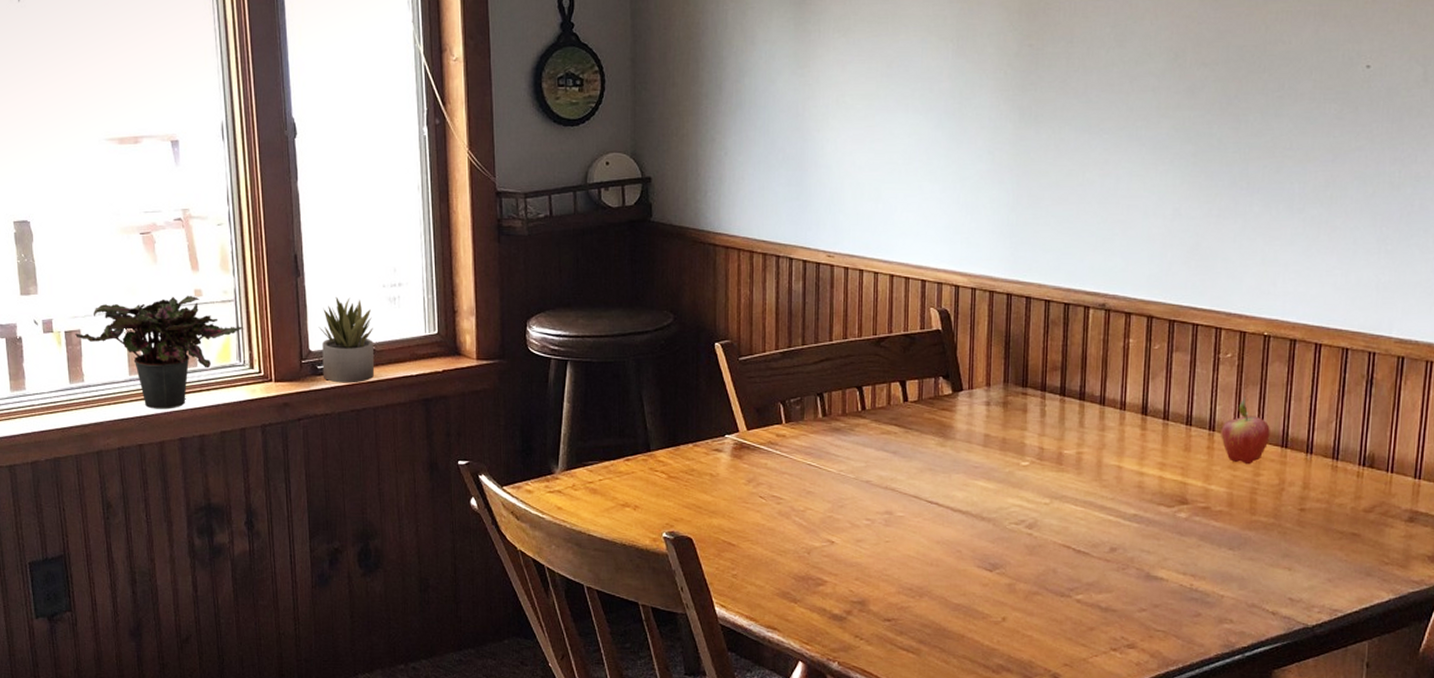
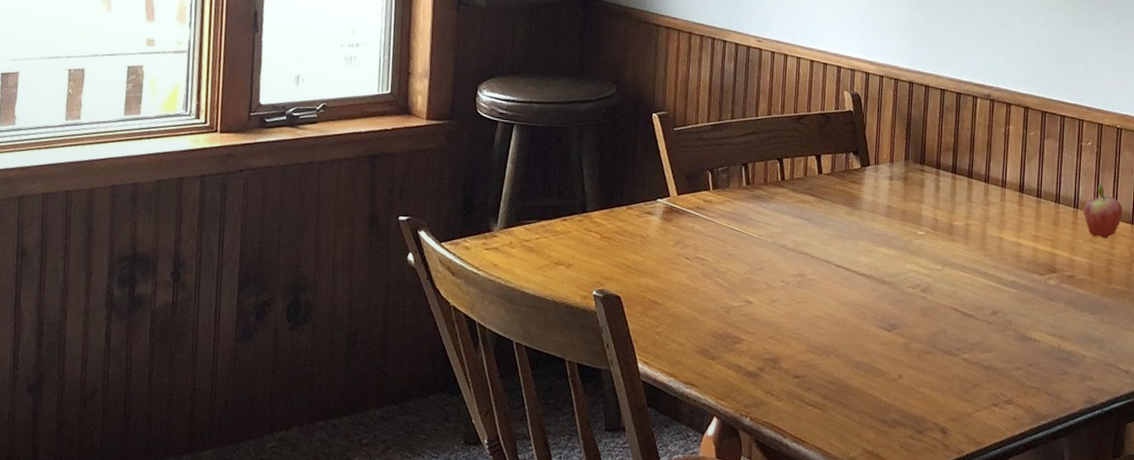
potted plant: present [74,295,244,409] -> none [11,44,195,156]
succulent plant: present [318,297,375,384] -> none [270,54,327,138]

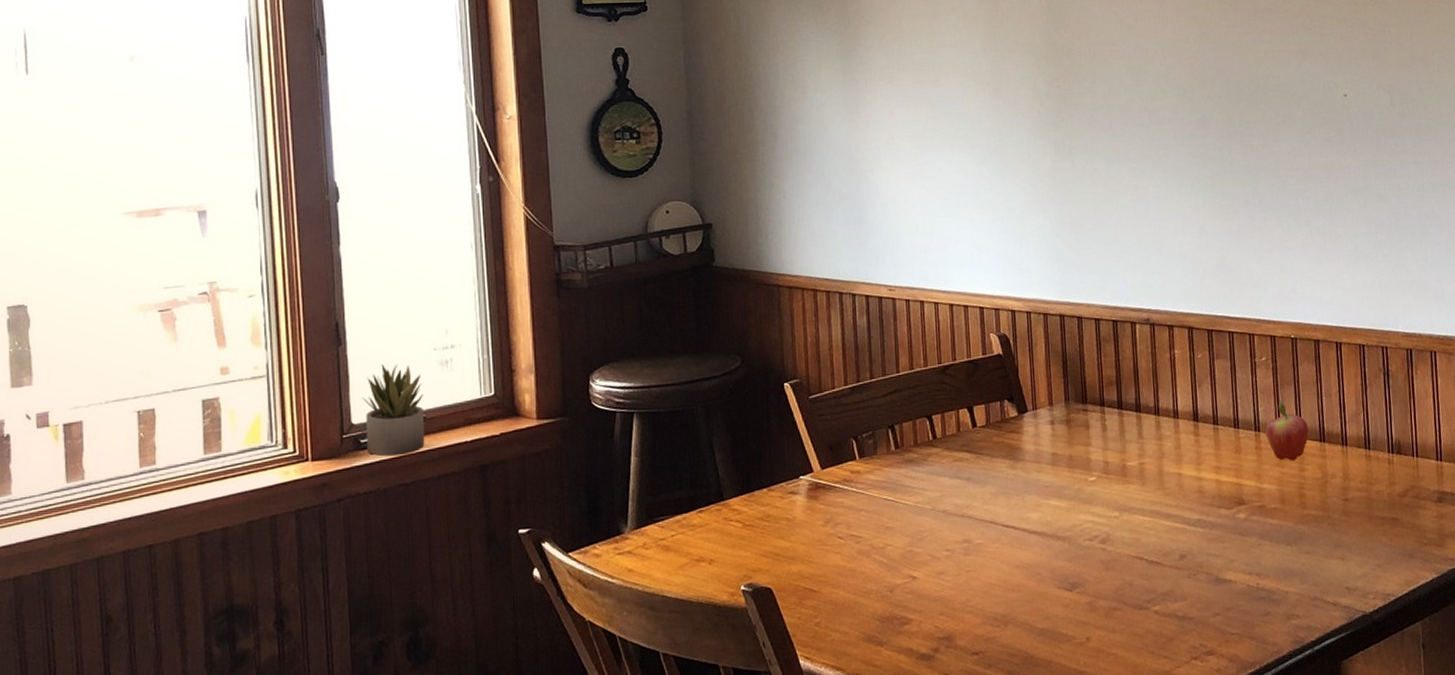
succulent plant: none [270,54,327,138] -> present [362,364,425,457]

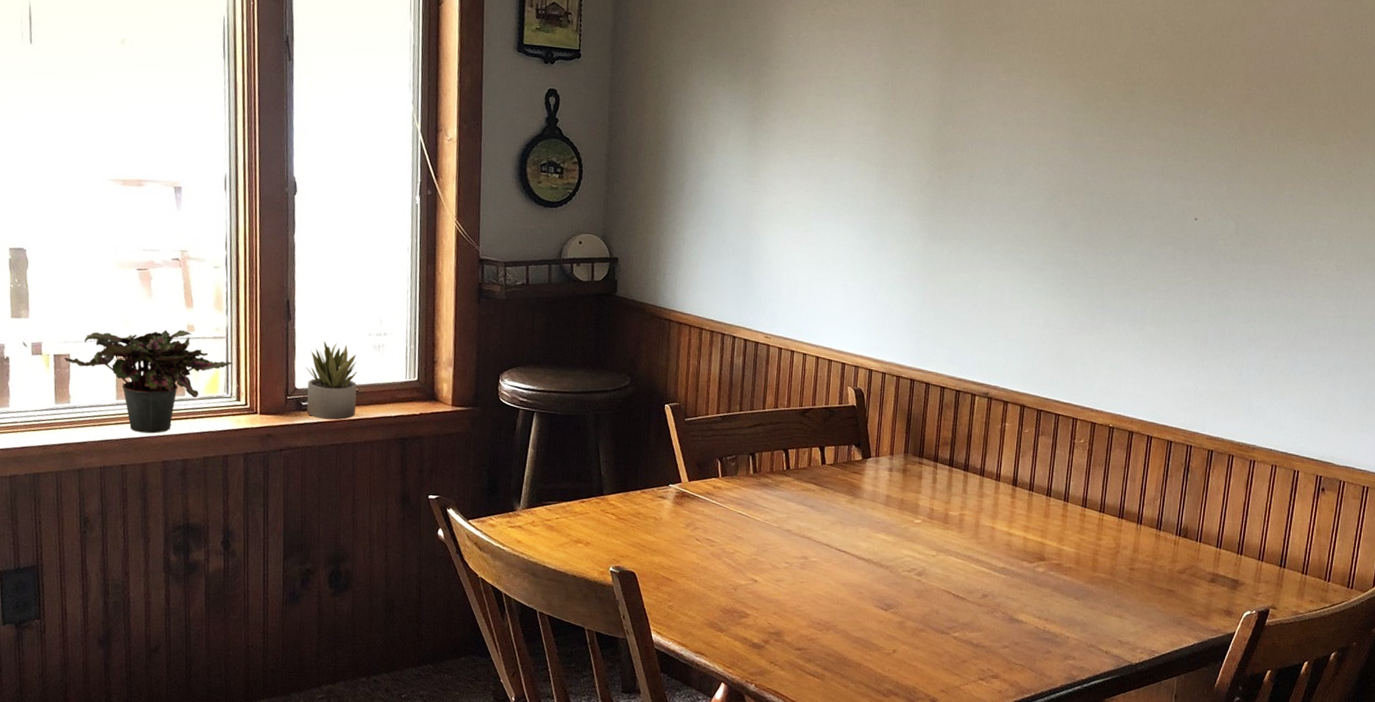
potted plant: none [75,373,277,504] -> present [63,329,234,434]
fruit: present [1265,396,1309,461] -> none [1073,475,1111,531]

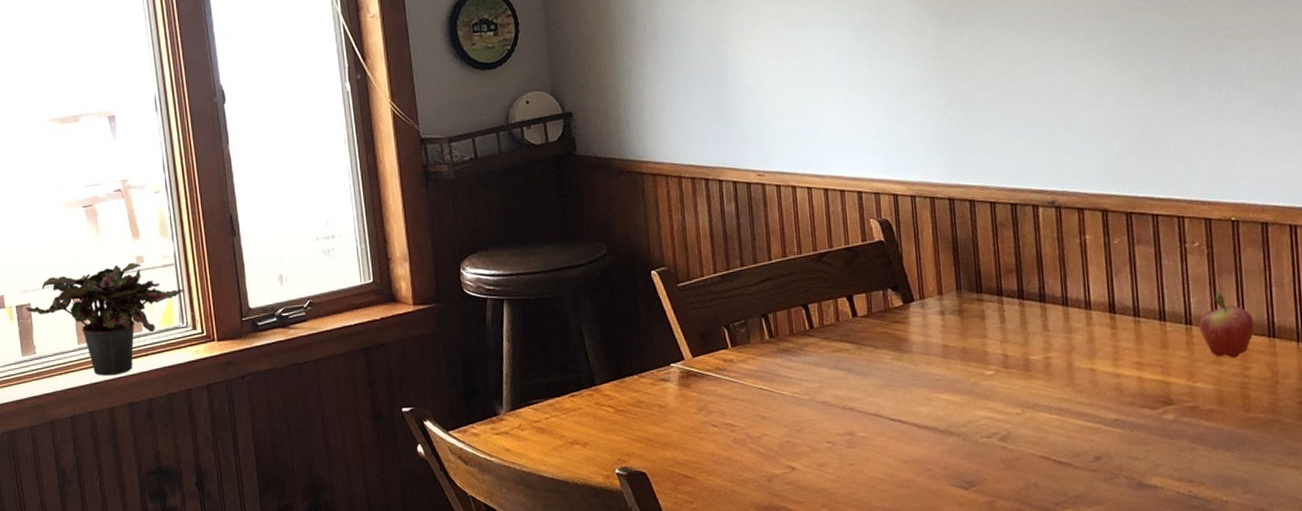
succulent plant: present [305,341,357,421] -> none [256,253,314,338]
fruit: none [1073,475,1111,531] -> present [1199,286,1254,358]

